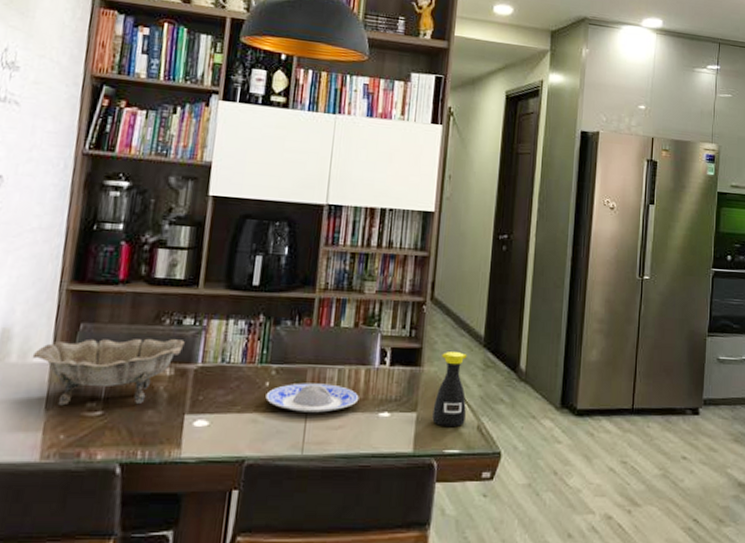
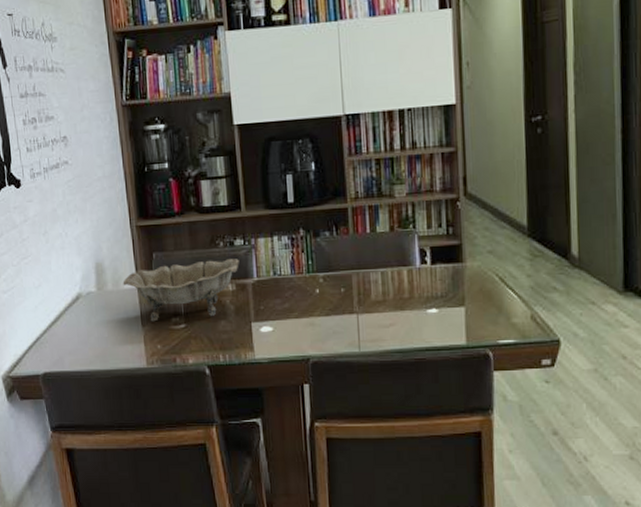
plate: present [265,383,359,414] -> none [318,286,405,315]
bottle: present [432,352,467,428] -> none [481,244,517,319]

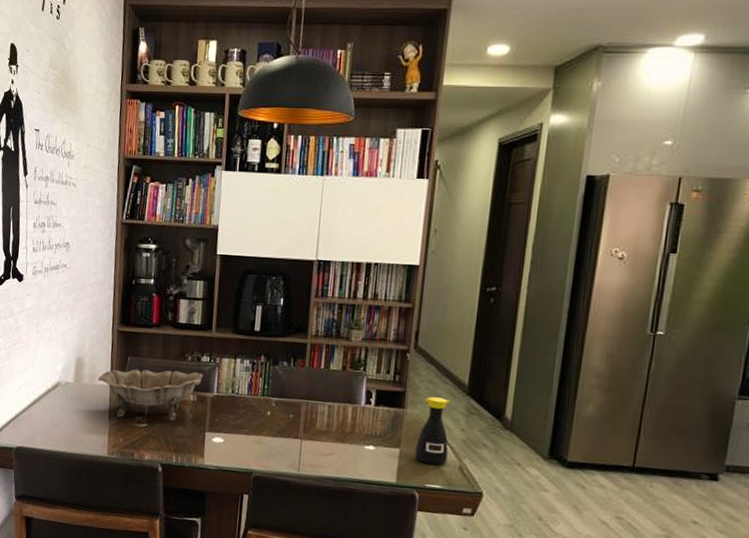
bottle: none [481,244,517,319] -> present [414,397,450,465]

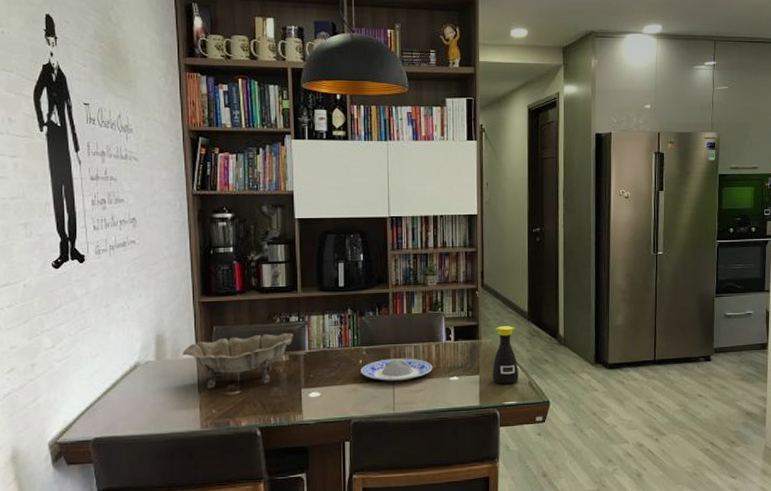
plate: none [267,414,347,442] -> present [361,358,433,382]

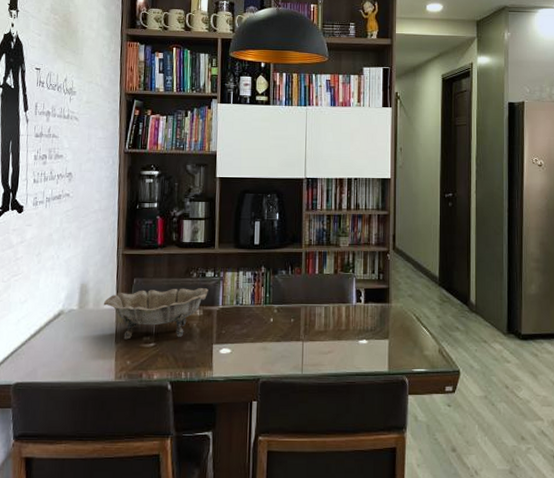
plate: present [361,358,433,382] -> none [271,318,342,342]
bottle: present [492,326,518,385] -> none [402,290,428,351]

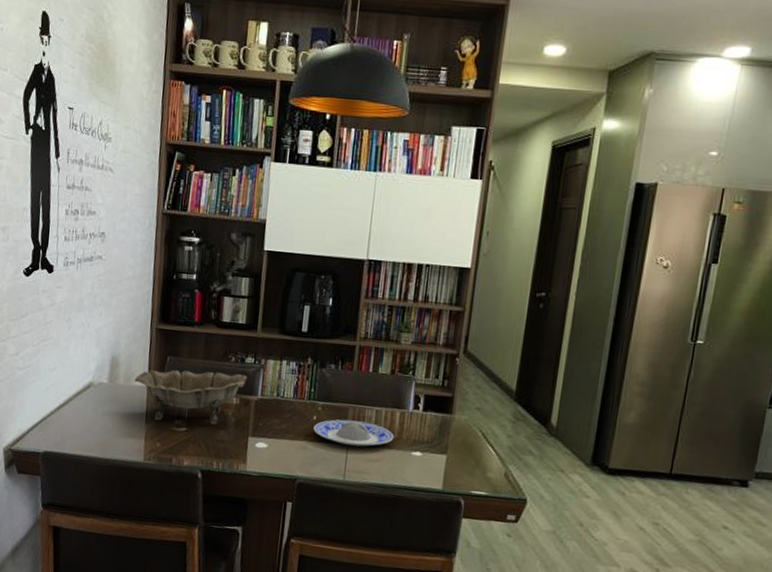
plate: none [271,318,342,342] -> present [313,419,394,447]

